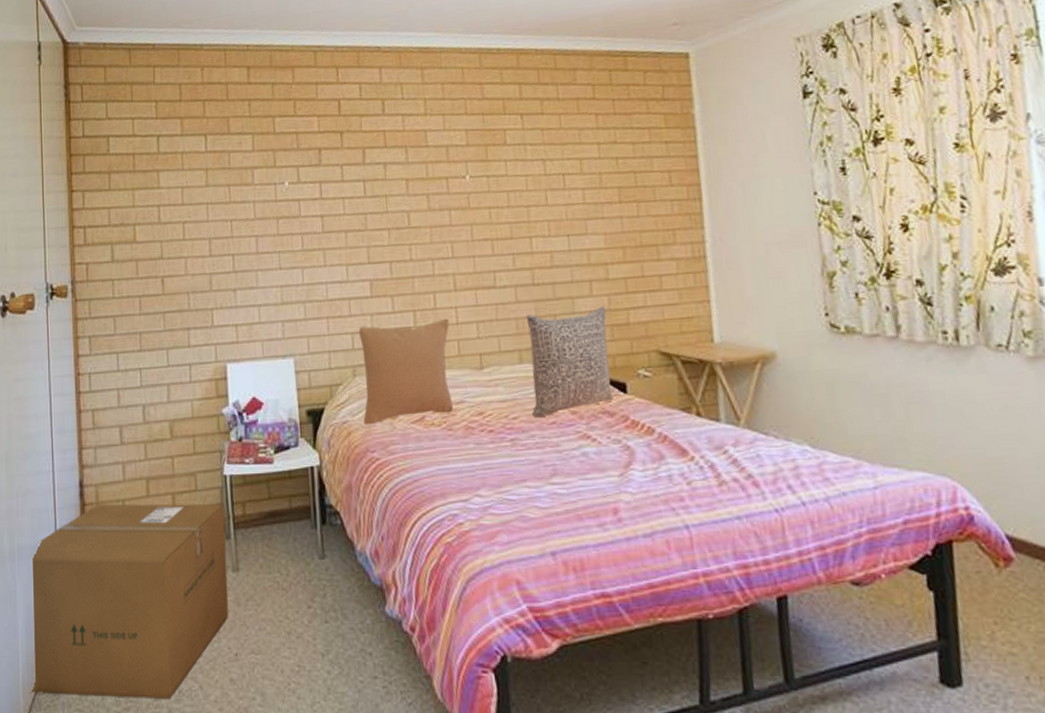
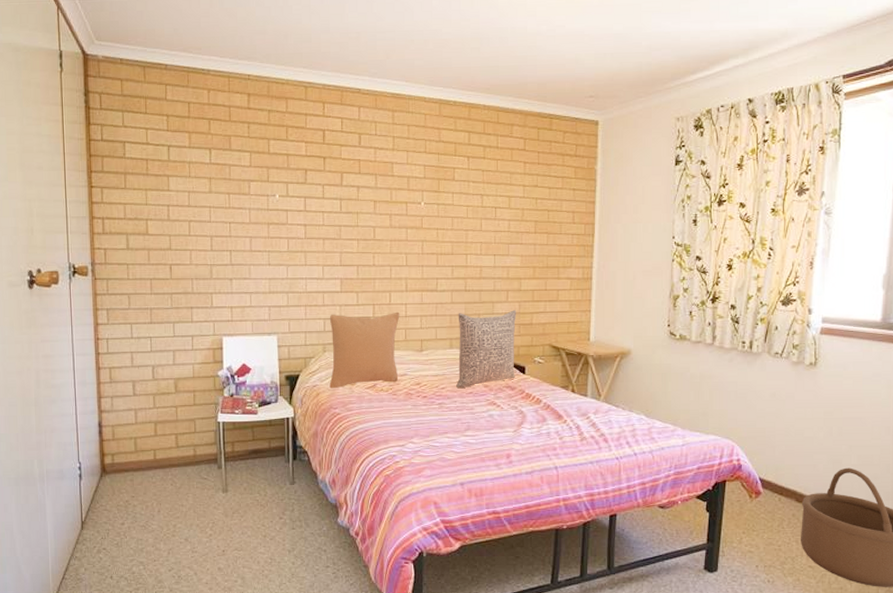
box: present [29,503,229,699] -> none [57,440,219,582]

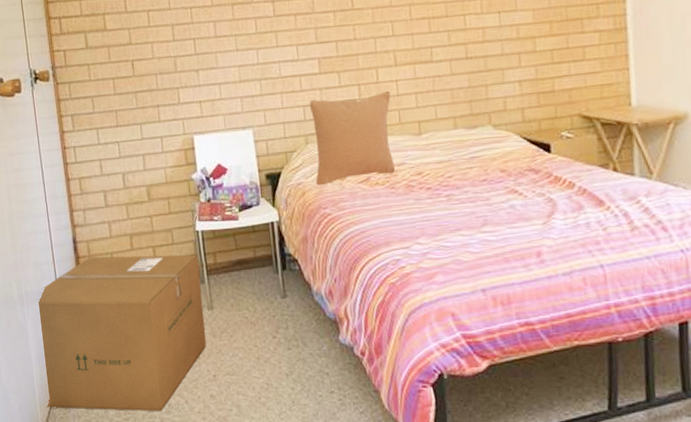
box: none [57,440,219,582] -> present [39,254,206,411]
pillow: present [456,310,517,389] -> none [460,76,539,176]

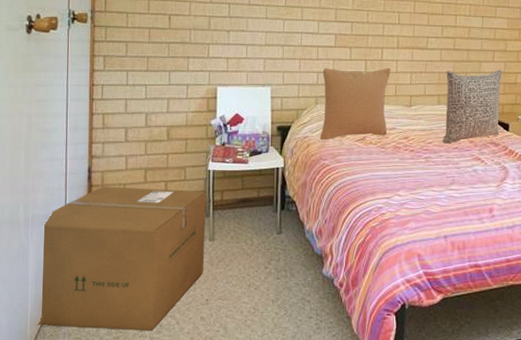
pillow: none [460,76,539,176] -> present [443,69,502,144]

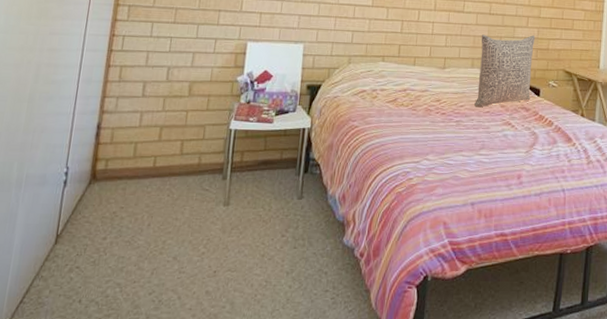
box: present [36,186,206,331] -> none [14,144,225,307]
pillow: present [320,67,391,141] -> none [350,26,427,101]

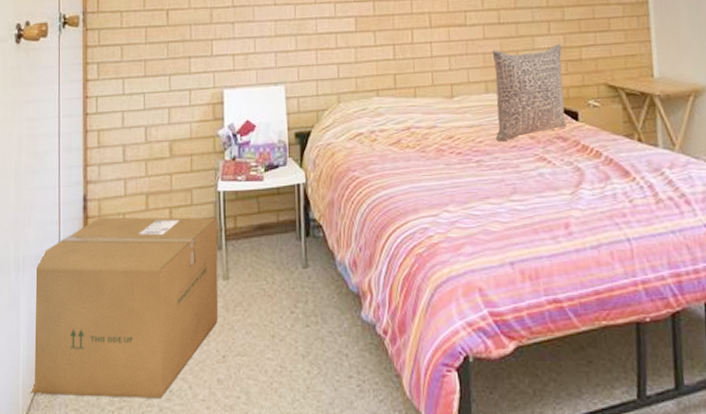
box: none [14,144,225,307] -> present [28,217,219,398]

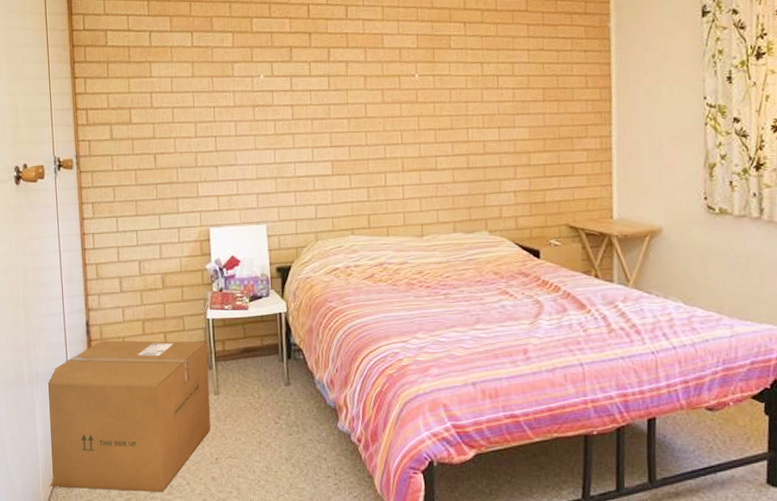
pillow: present [492,44,567,142] -> none [461,187,529,277]

